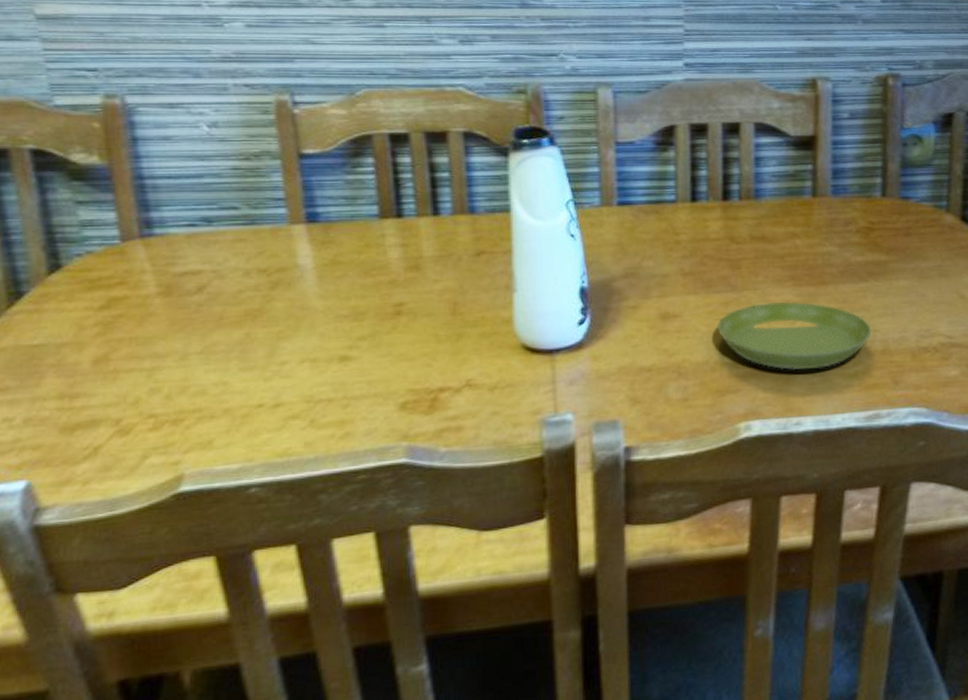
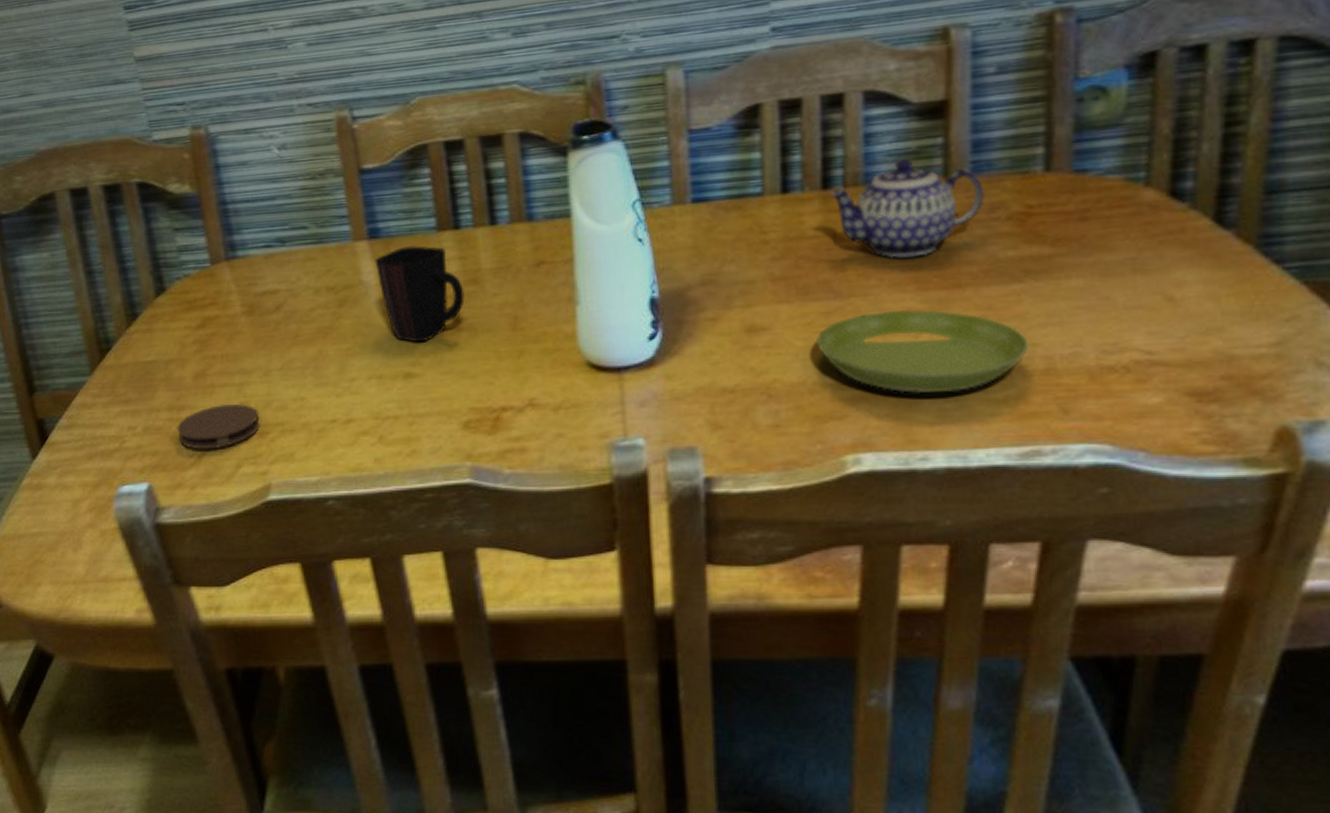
coaster: none [68,389,173,441] -> present [177,403,260,450]
mug: none [312,231,405,327] -> present [375,245,465,343]
teapot: none [728,180,841,260] -> present [829,159,984,258]

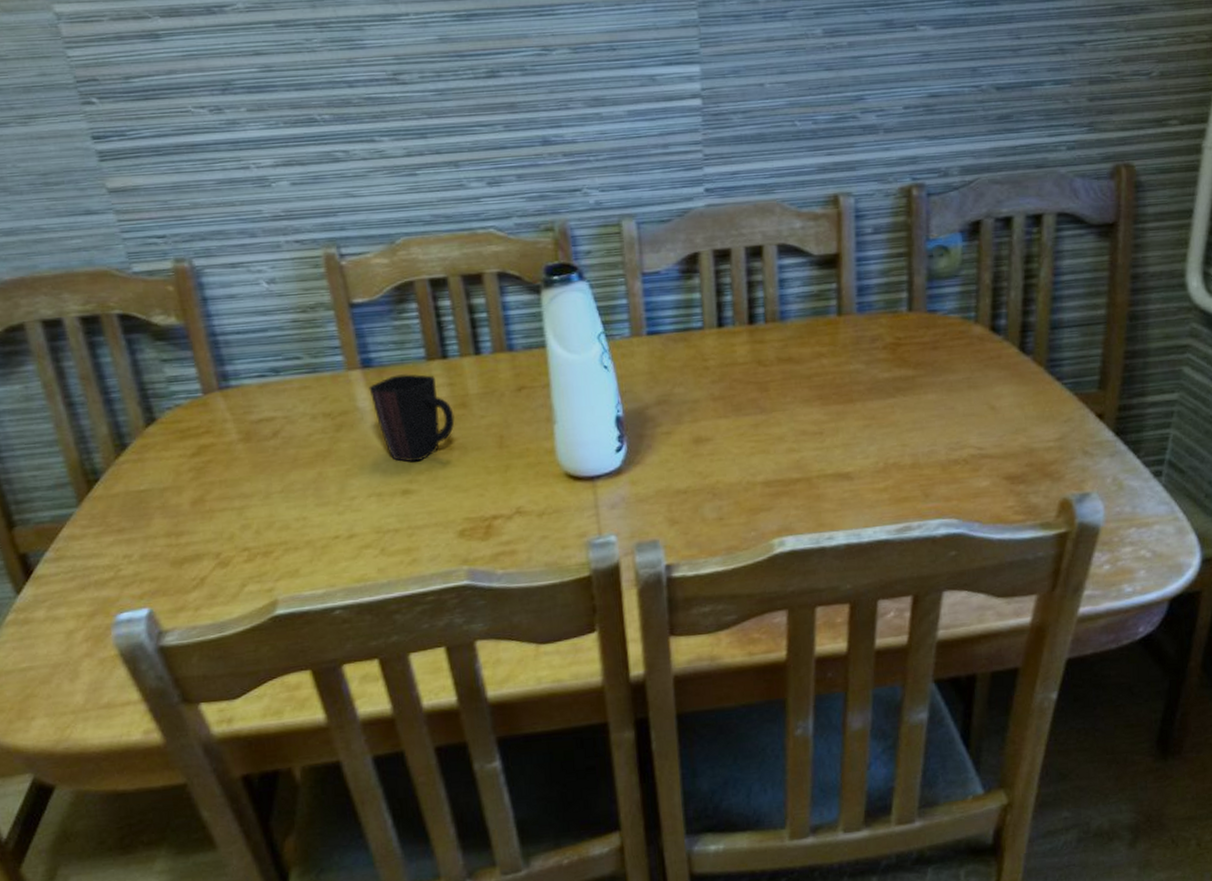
coaster: present [177,403,260,450] -> none [176,525,263,573]
saucer: present [816,309,1031,393] -> none [748,420,902,487]
teapot: present [829,159,984,258] -> none [754,300,867,380]

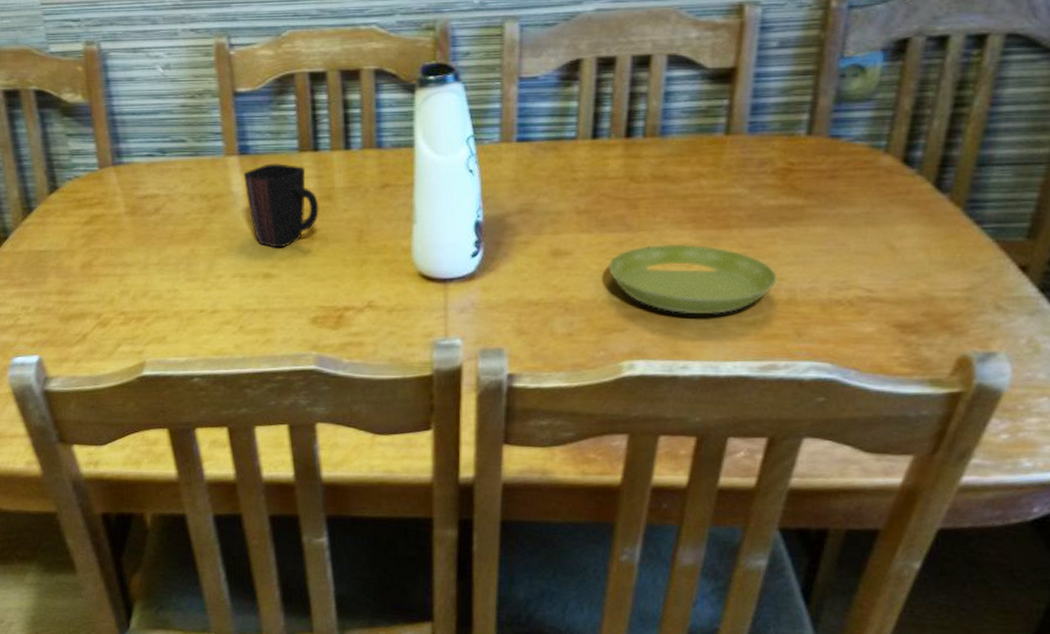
saucer: none [748,420,902,487] -> present [608,244,779,314]

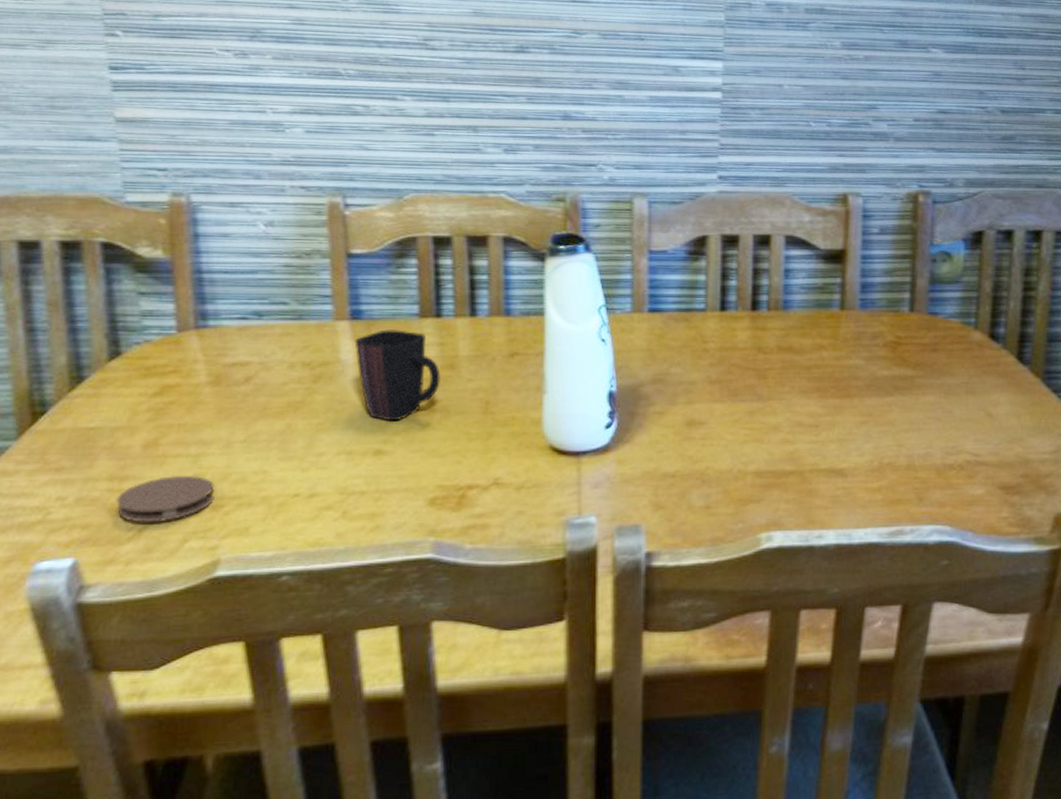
coaster: none [65,291,138,330] -> present [116,475,214,523]
saucer: present [608,244,779,314] -> none [742,412,898,482]

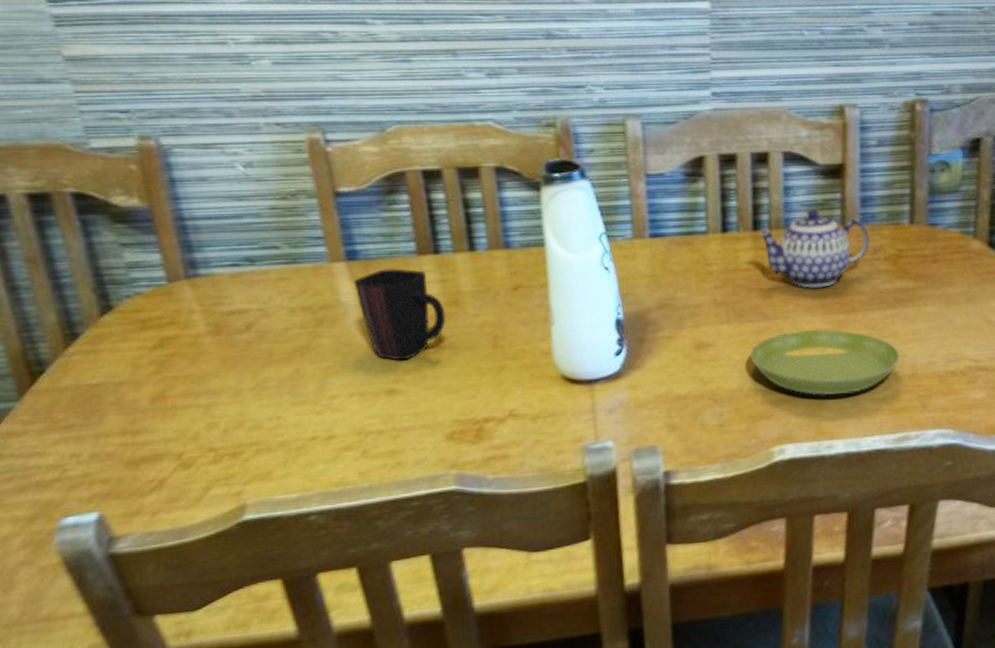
coaster: present [116,475,214,523] -> none [132,424,232,474]
saucer: none [742,412,898,482] -> present [750,329,901,396]
teapot: none [757,292,868,371] -> present [758,209,870,288]

